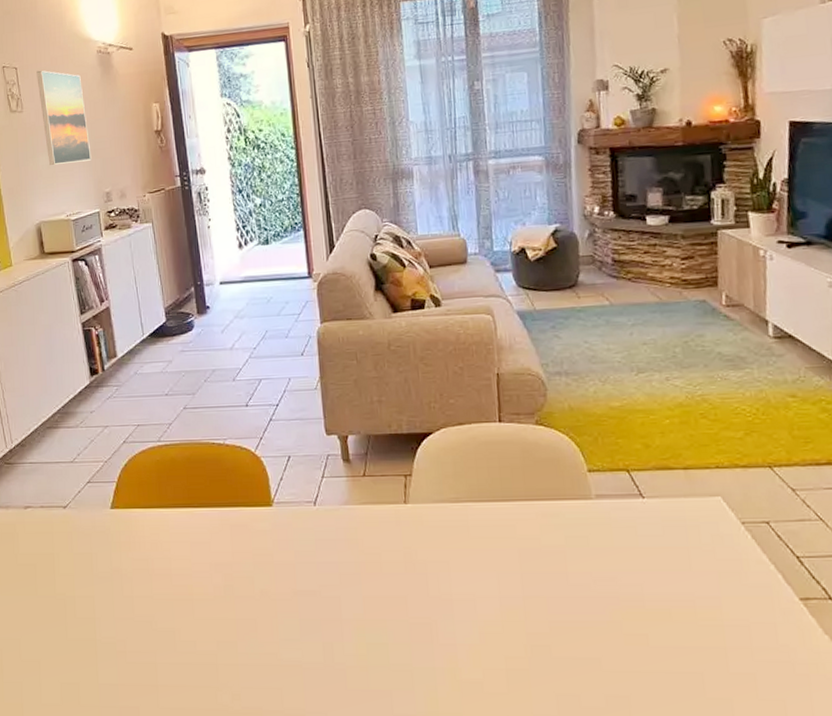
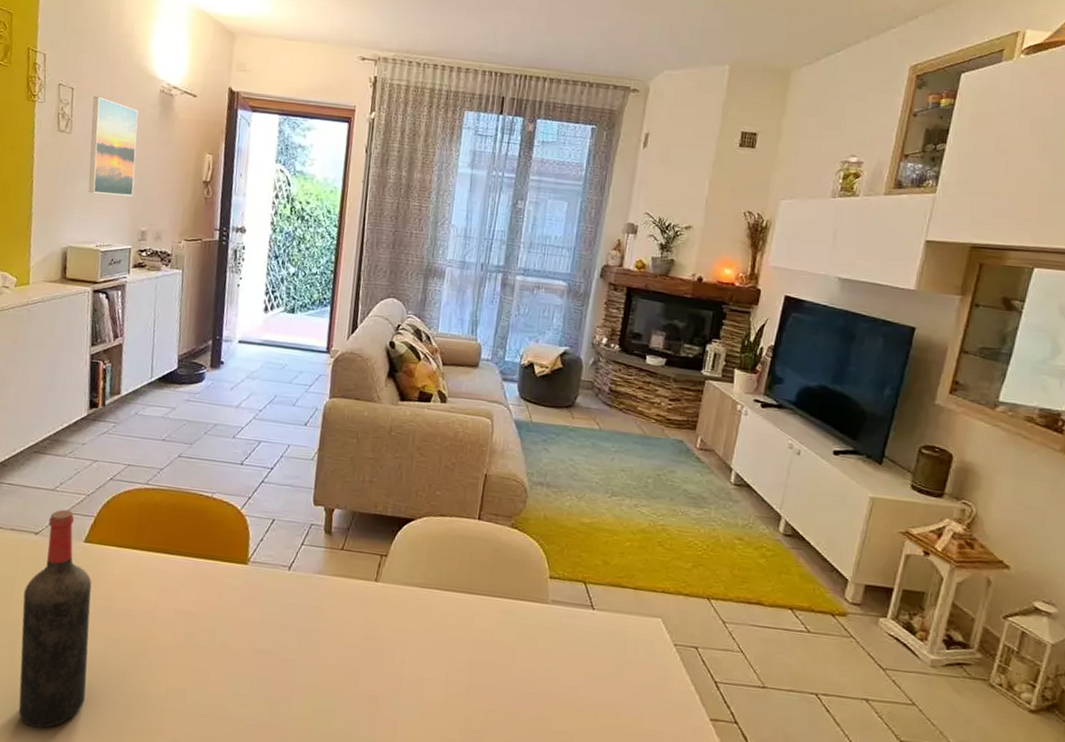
wine bottle: none [64,479,141,699] -> present [18,509,92,729]

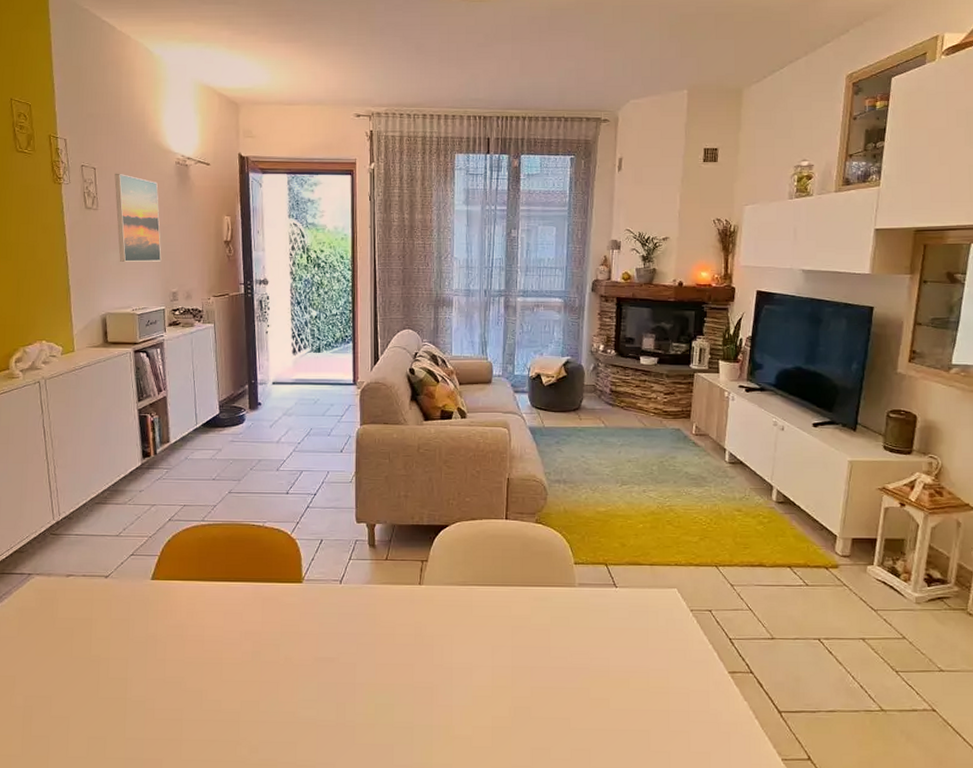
wine bottle: present [18,509,92,729] -> none [101,552,168,752]

